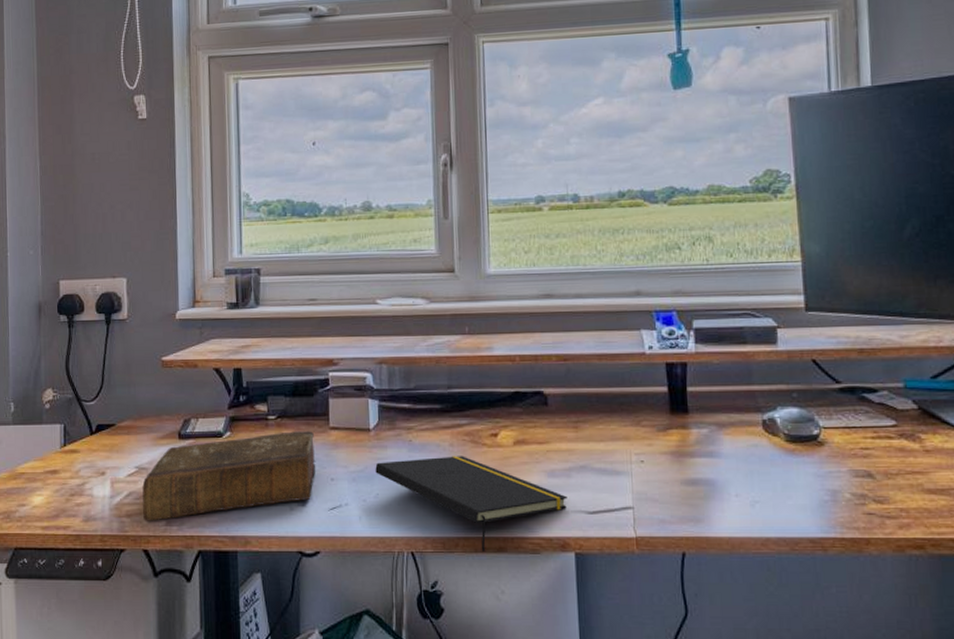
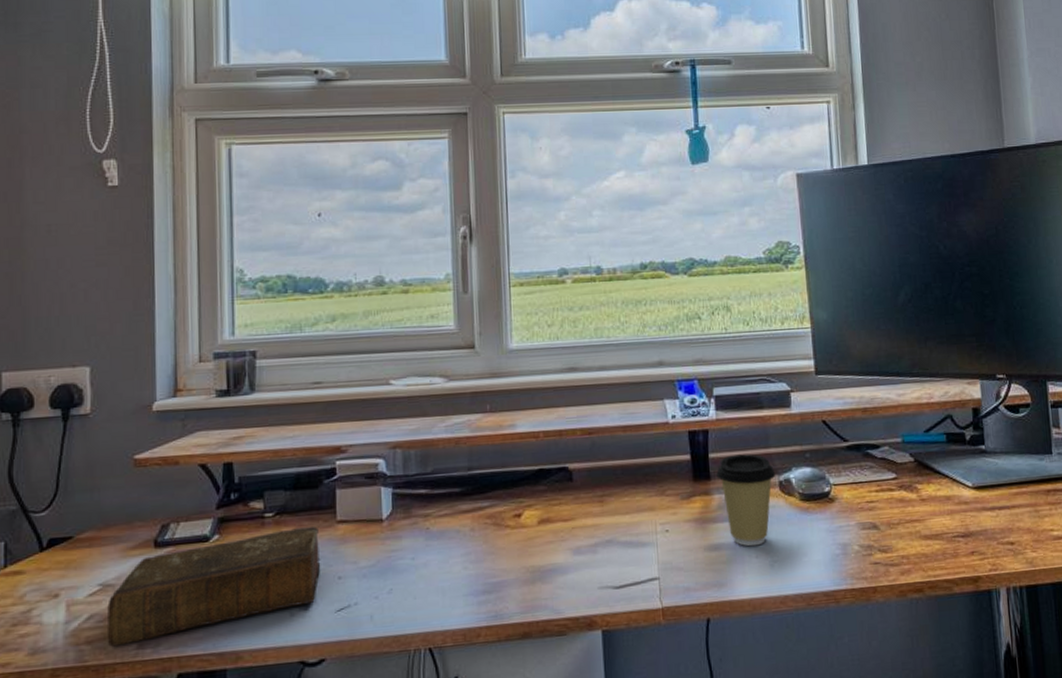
notepad: present [375,456,568,551] -> none [388,540,594,639]
coffee cup: none [695,390,759,485] -> present [716,454,776,547]

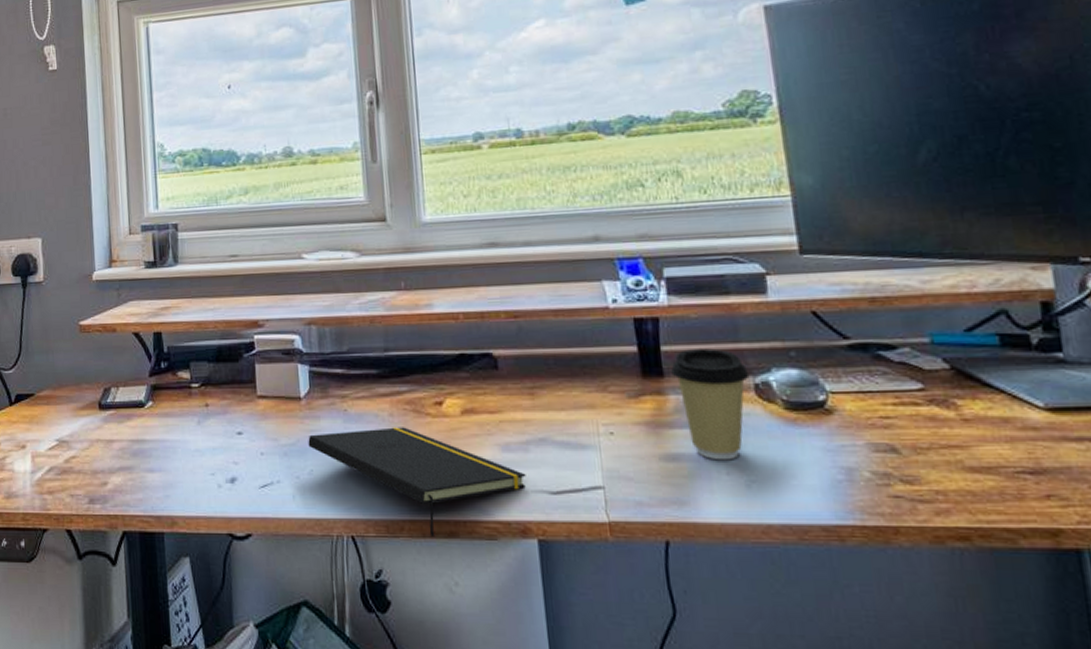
book: present [107,526,321,647] -> none [63,400,245,499]
notepad: none [388,540,594,639] -> present [308,427,526,537]

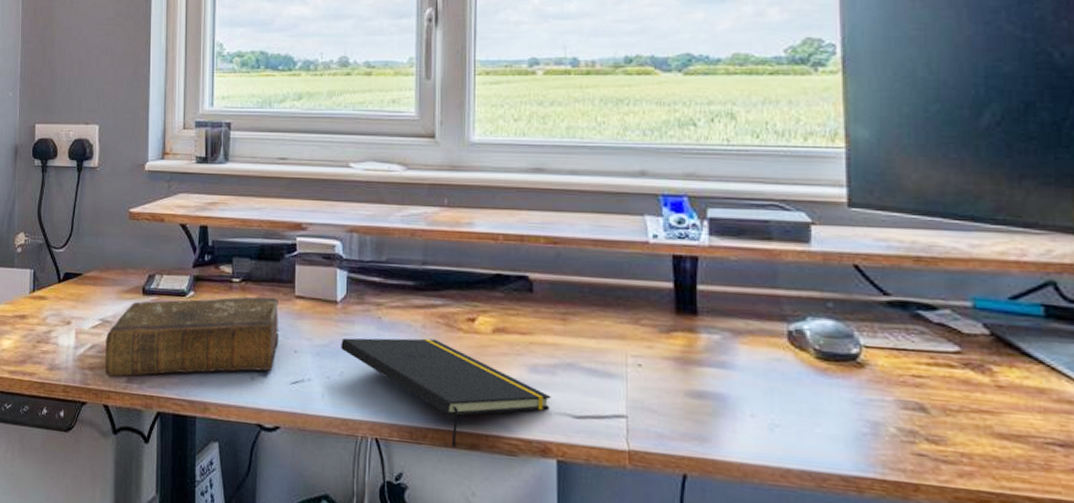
book: none [63,400,245,499] -> present [105,297,279,377]
coffee cup: present [671,348,750,461] -> none [705,290,784,403]

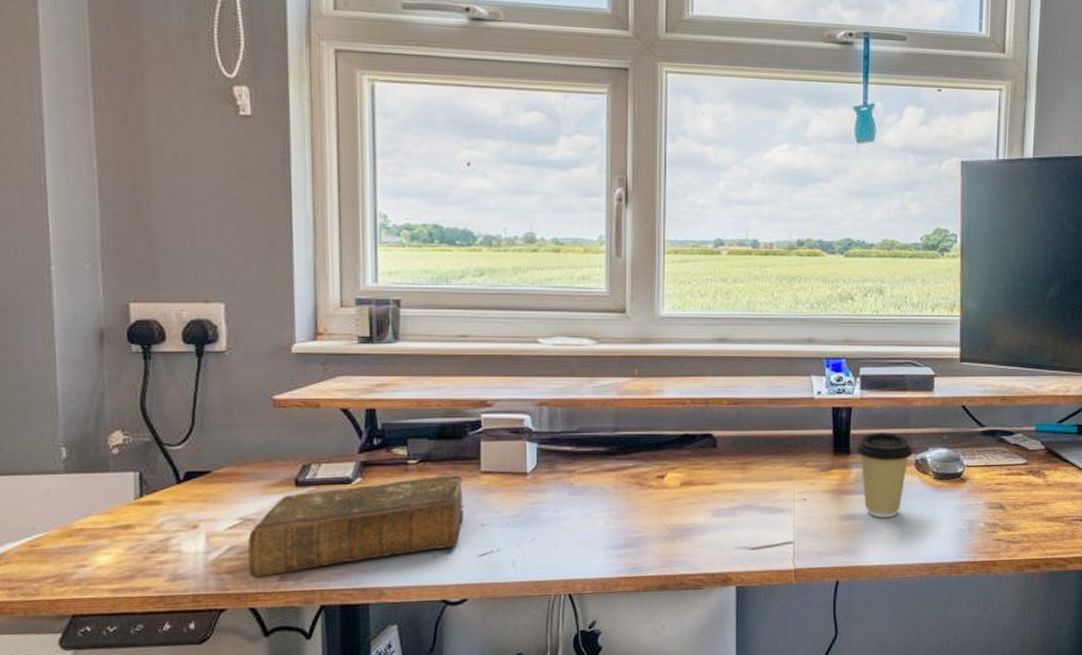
notepad: present [341,337,551,447] -> none [532,498,731,590]
coffee cup: none [705,290,784,403] -> present [856,432,913,518]

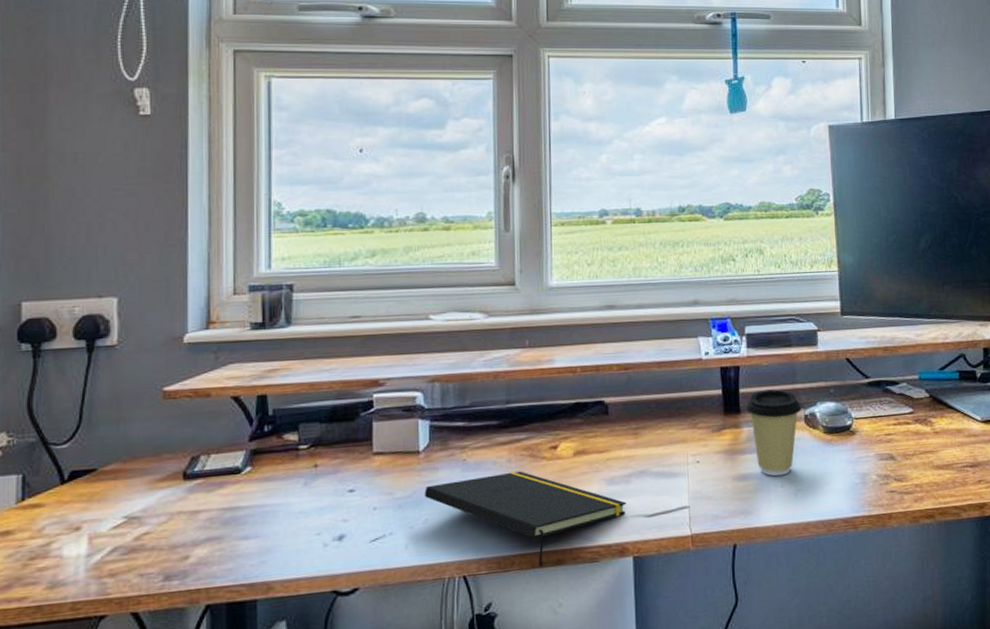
book: present [248,476,465,577] -> none [132,458,356,579]
notepad: none [532,498,731,590] -> present [424,471,627,567]

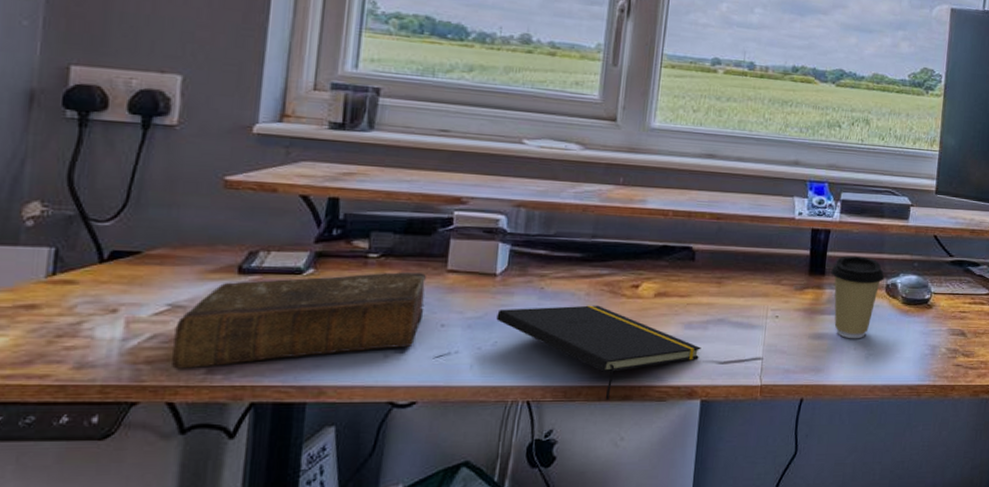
book: none [132,458,356,579] -> present [172,272,426,369]

